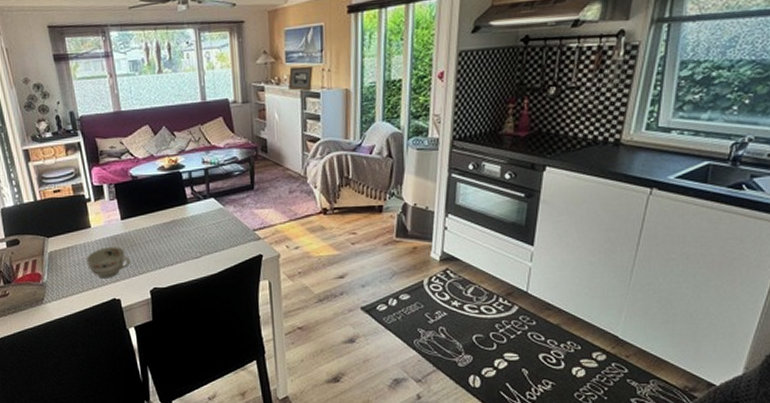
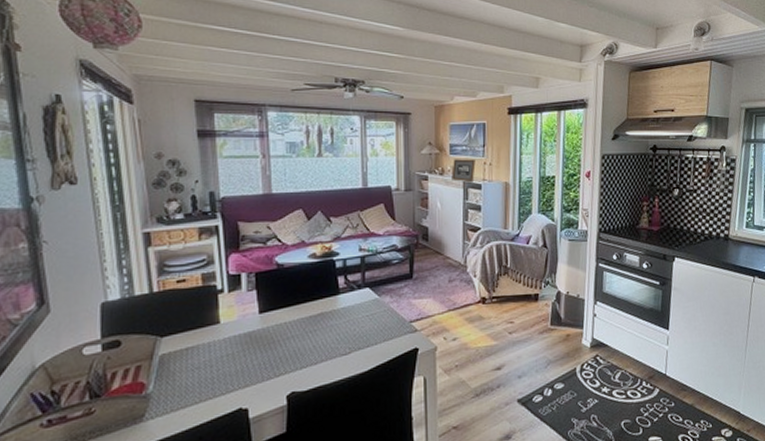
teacup: present [86,247,131,279] -> none [210,345,266,385]

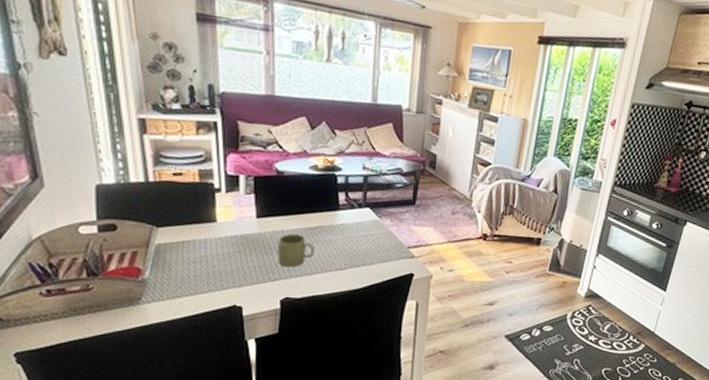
mug: none [282,324,318,360] -> present [277,234,314,268]

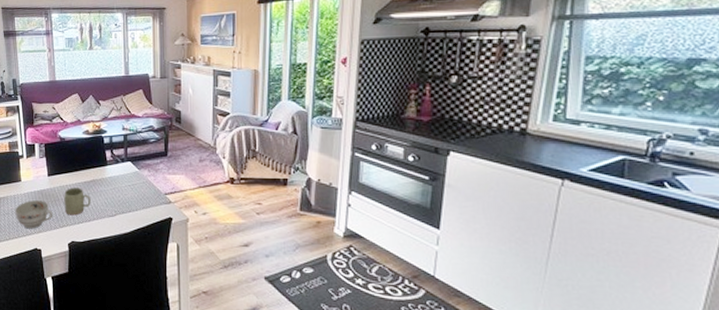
teacup: none [205,246,262,282] -> present [15,200,53,229]
picture frame: present [467,85,495,114] -> none [202,48,225,70]

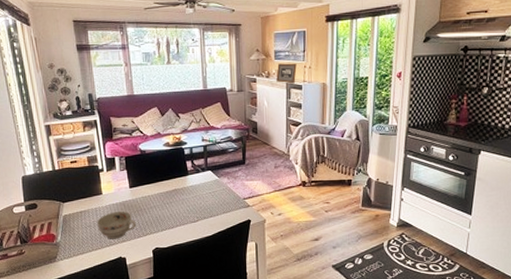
mug: present [64,187,91,216] -> none [146,197,173,224]
picture frame: none [202,48,225,70] -> present [276,63,297,84]

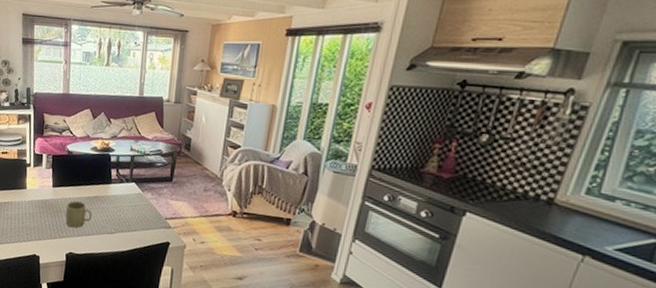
teacup: present [97,211,137,239] -> none [18,208,54,236]
mug: none [146,197,173,224] -> present [65,201,92,228]

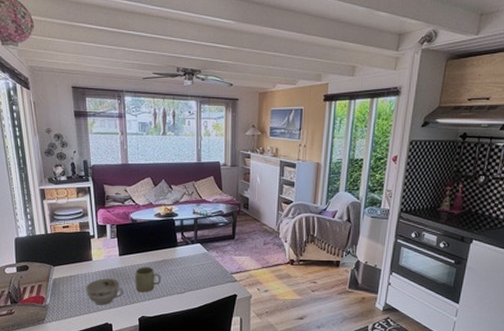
teacup: none [18,208,54,236] -> present [86,278,124,305]
picture frame: present [219,77,245,102] -> none [270,140,292,162]

